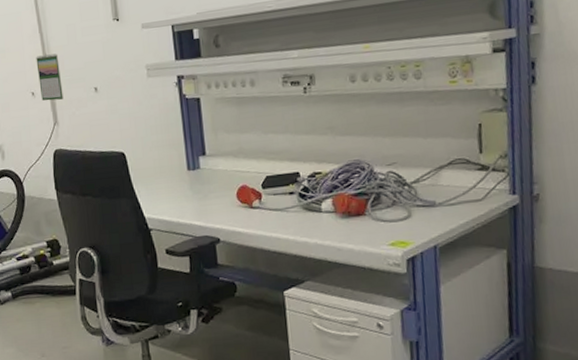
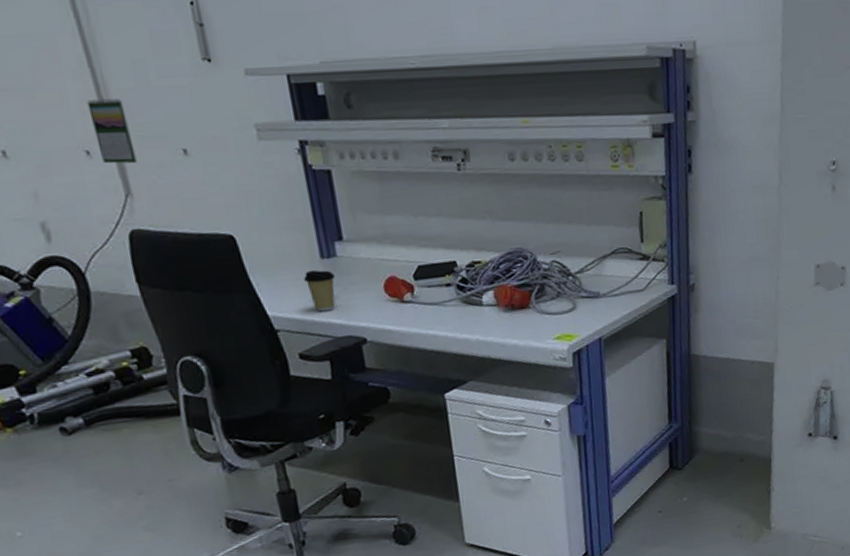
coffee cup: none [174,179,198,215] -> present [304,269,336,312]

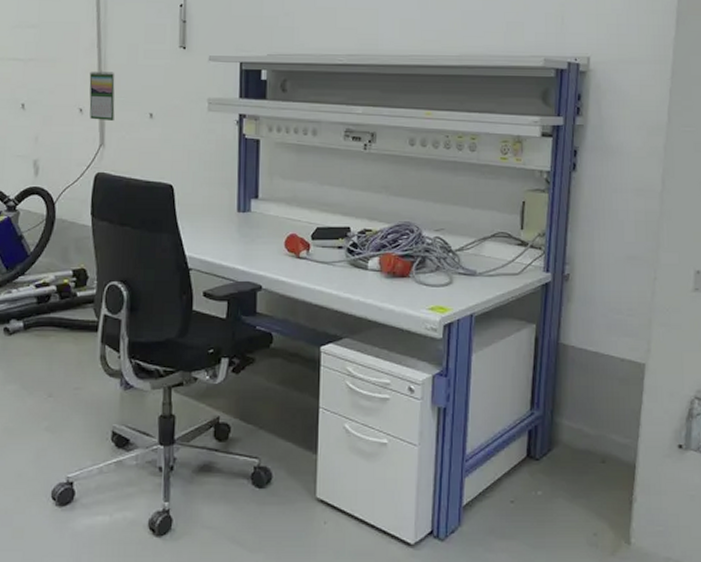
coffee cup: present [304,269,336,312] -> none [220,220,247,258]

